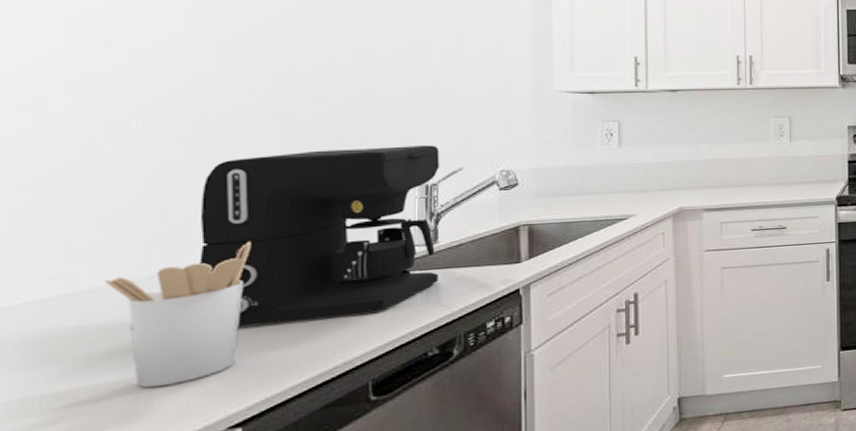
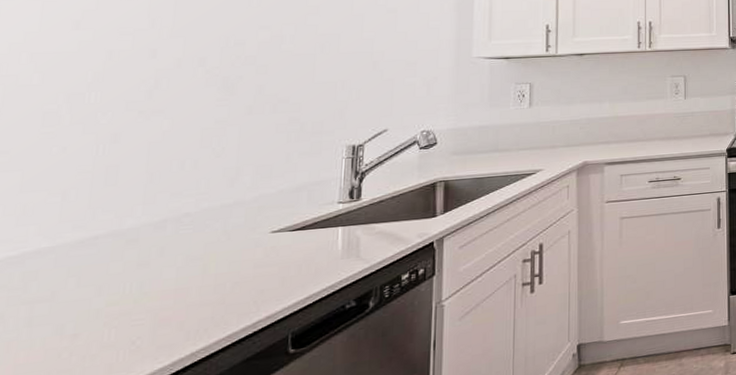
utensil holder: present [104,241,252,388] -> none [51,202,190,345]
coffee maker: present [199,145,440,327] -> none [140,109,367,284]

